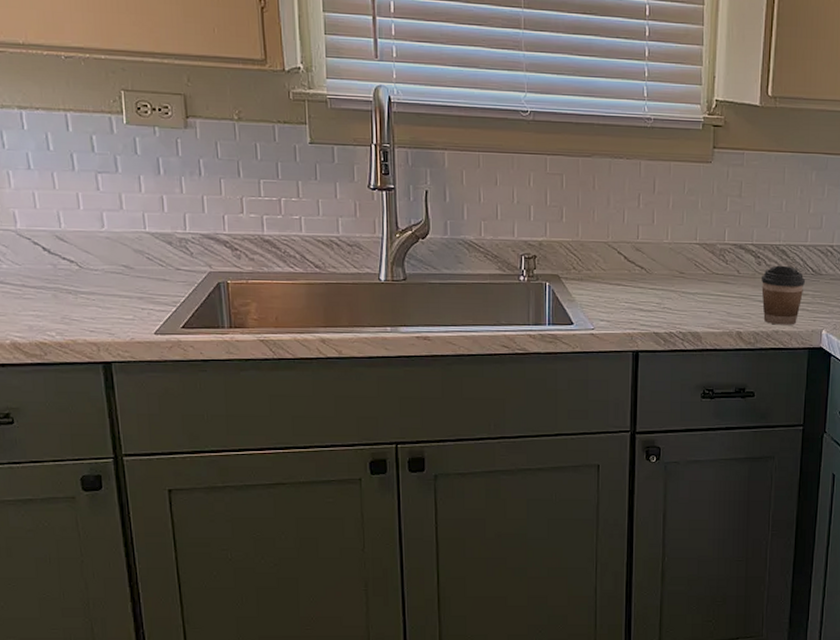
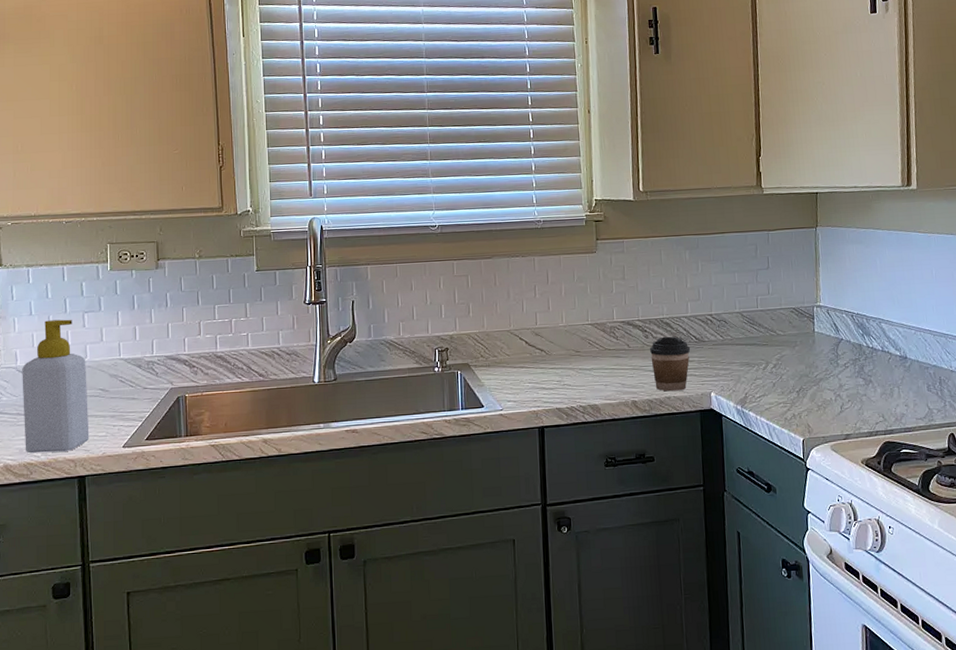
soap bottle: none [23,177,114,333] -> present [22,319,89,454]

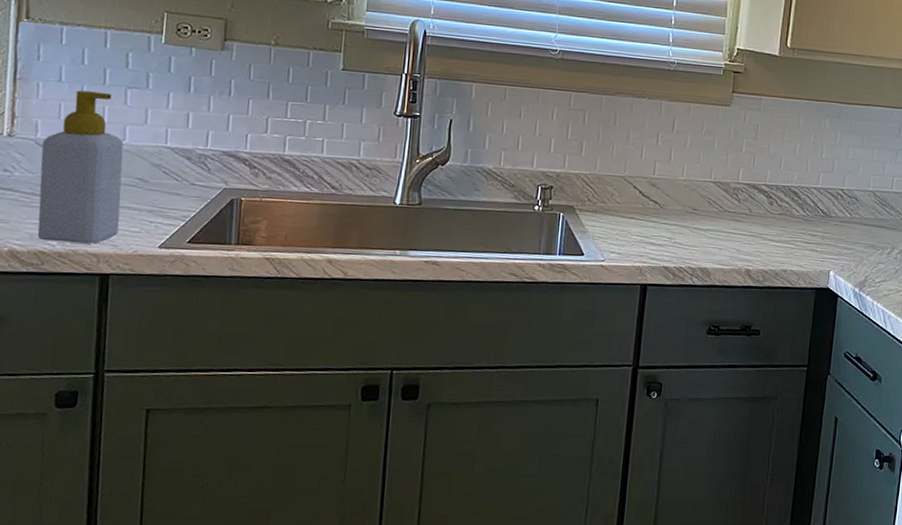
coffee cup: present [650,336,691,392] -> none [772,206,816,265]

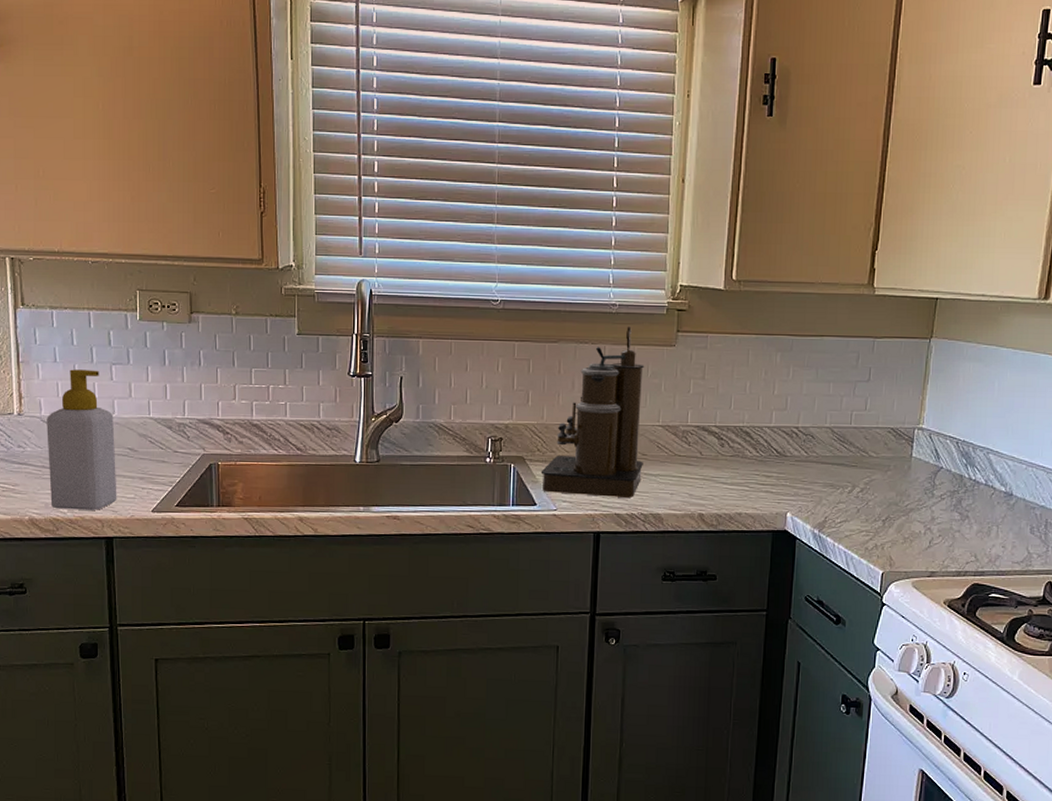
coffee maker: none [590,84,700,251] -> present [540,326,645,498]

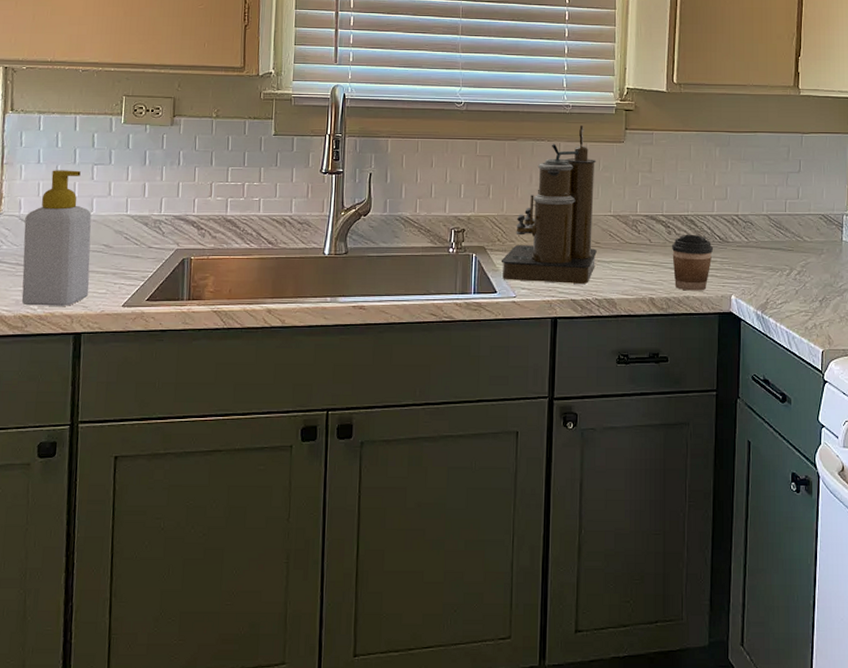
coffee cup: none [724,447,770,508] -> present [672,234,714,291]

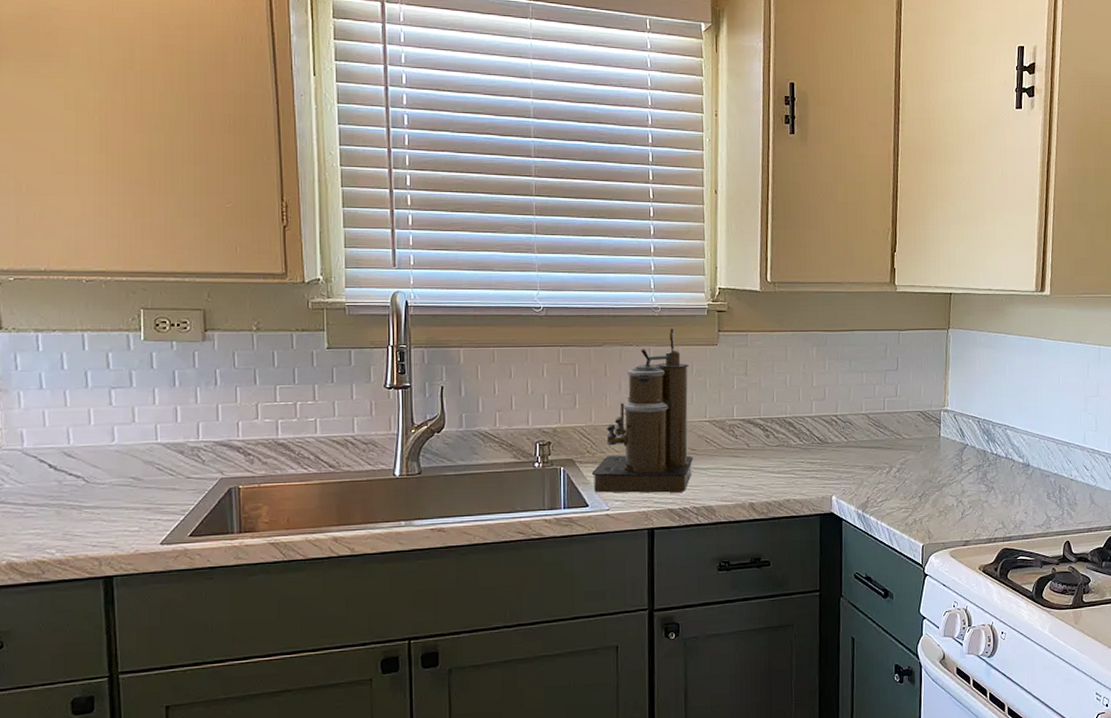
soap bottle: present [21,170,92,306] -> none [30,395,118,550]
coffee cup: present [672,234,714,291] -> none [771,436,813,494]

